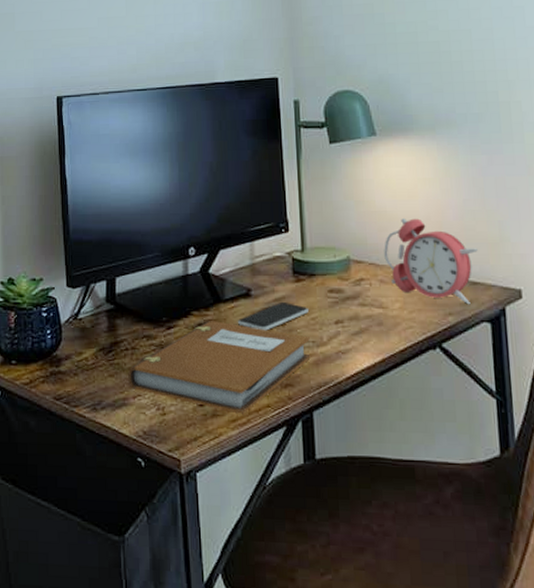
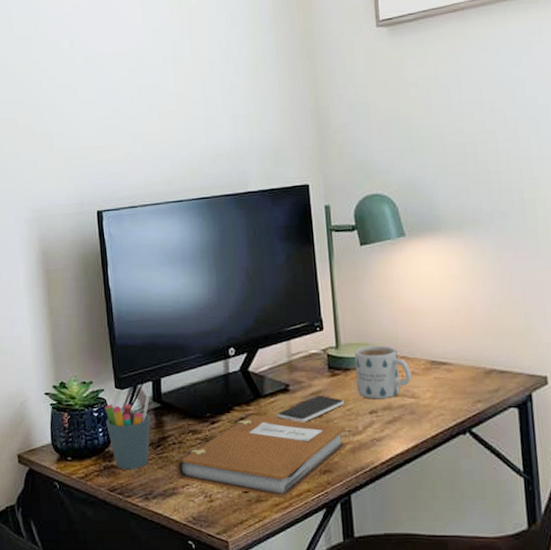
pen holder: none [54,294,104,376] -> present [104,394,151,469]
mug: none [320,250,380,308] -> present [354,345,411,400]
alarm clock: present [384,218,478,305] -> none [414,313,505,392]

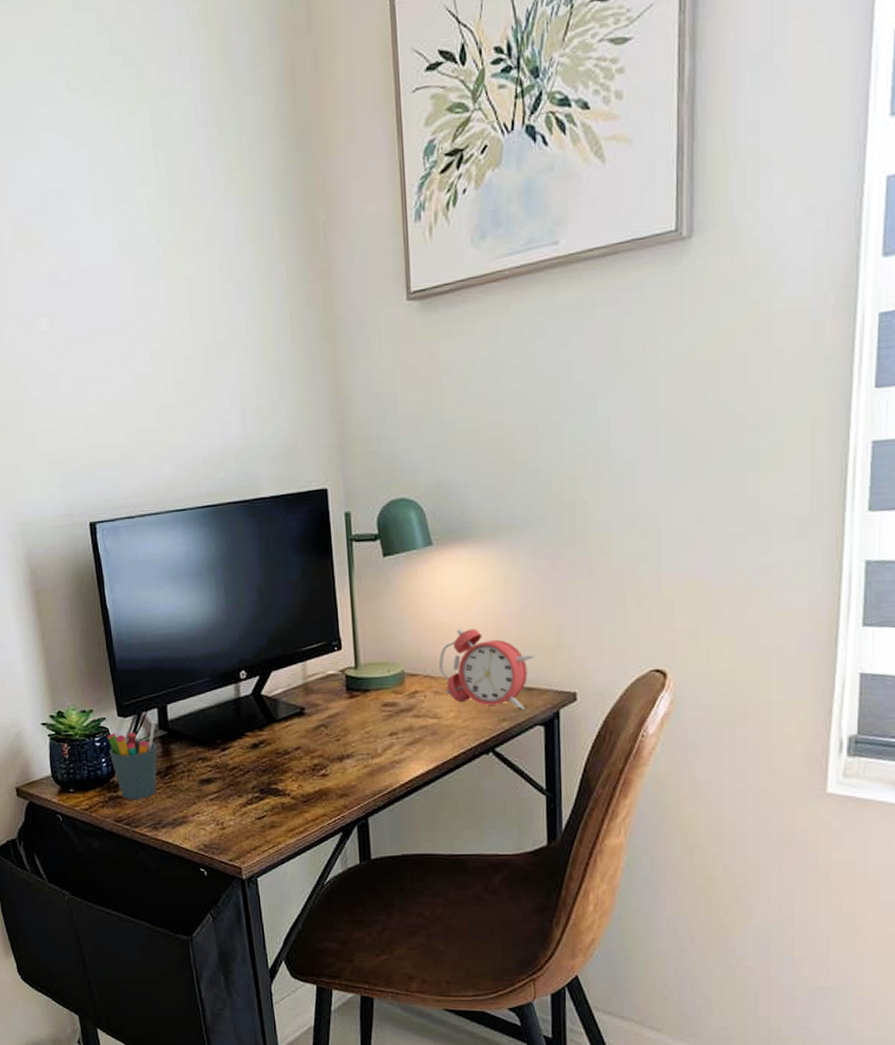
notebook: present [176,415,347,499] -> none [186,740,366,824]
smartphone: present [277,396,344,423] -> none [291,718,363,747]
mug: present [354,345,411,400] -> none [374,664,434,721]
alarm clock: none [414,313,505,392] -> present [439,628,534,710]

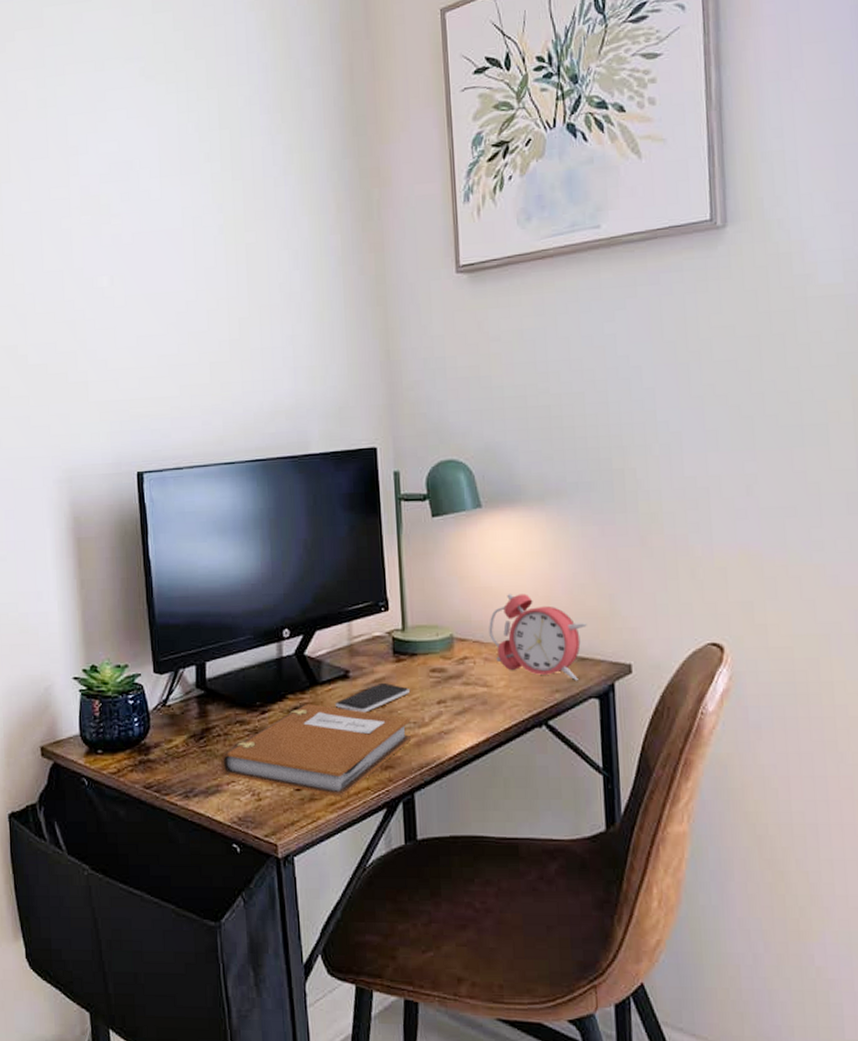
pen holder: present [106,721,158,800] -> none [141,679,194,764]
notebook: none [186,740,366,824] -> present [221,704,412,797]
smartphone: none [291,718,363,747] -> present [335,683,410,713]

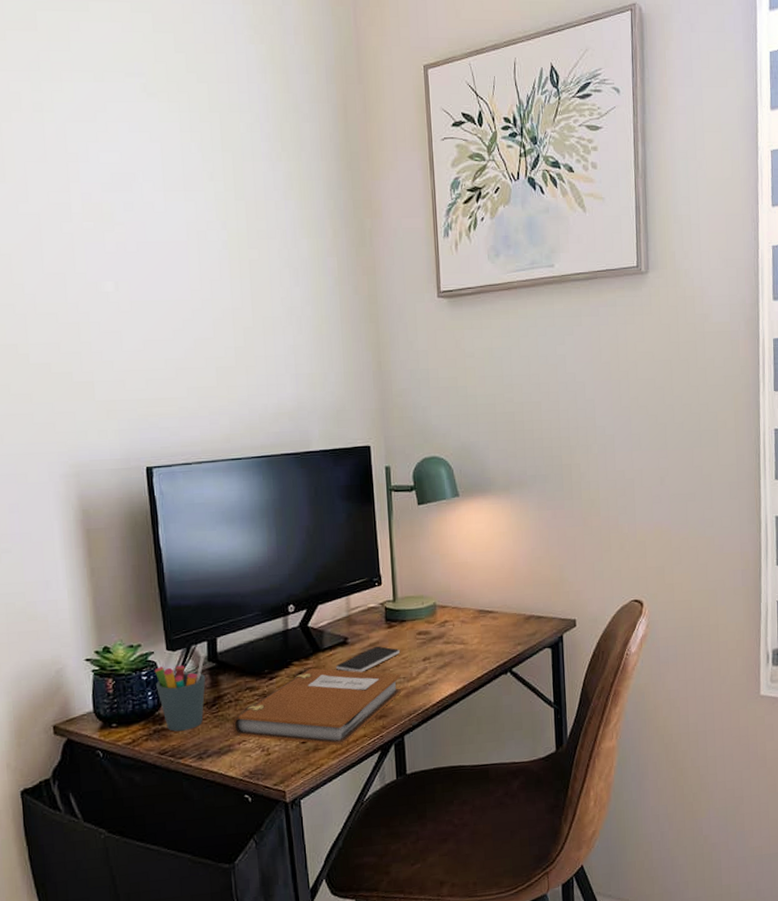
pen holder: none [141,679,194,764] -> present [154,654,206,732]
alarm clock: present [489,593,587,681] -> none [465,567,542,635]

